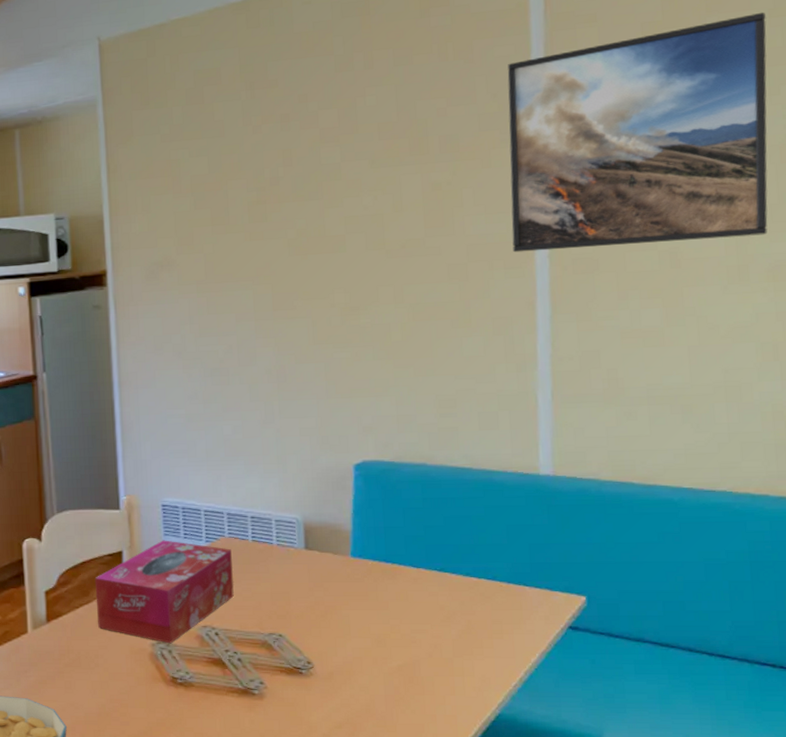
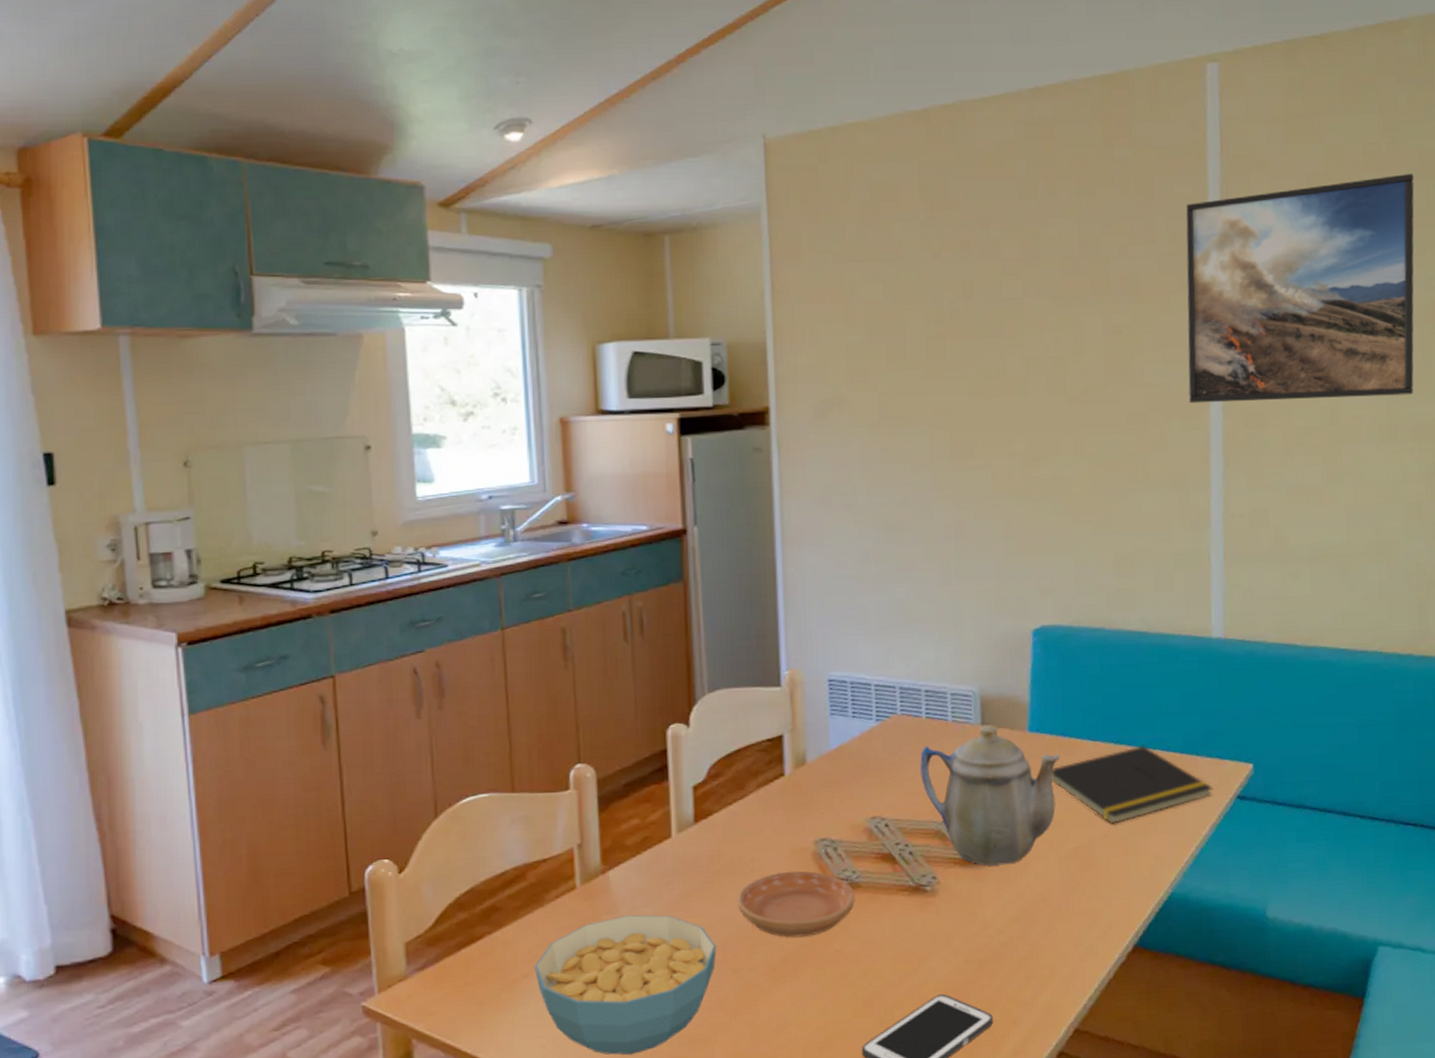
saucer: none [85,668,188,725] -> present [738,870,855,937]
tissue box: present [94,540,234,644] -> none [751,720,906,840]
teapot: none [247,549,383,676] -> present [920,725,1061,866]
notepad: none [374,574,543,646] -> present [1051,745,1213,824]

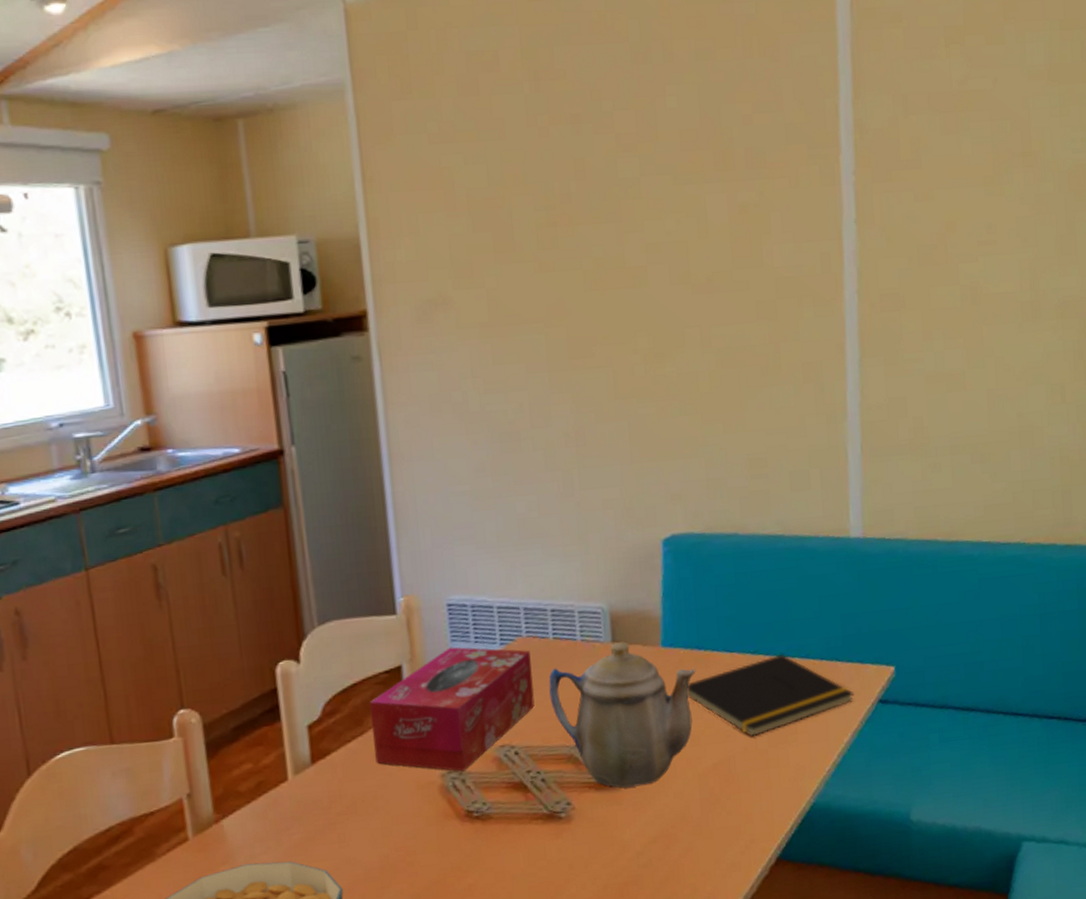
saucer: present [738,870,855,937] -> none [362,805,487,875]
tissue box: none [751,720,906,840] -> present [369,647,535,772]
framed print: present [1186,173,1414,404] -> none [814,23,1058,287]

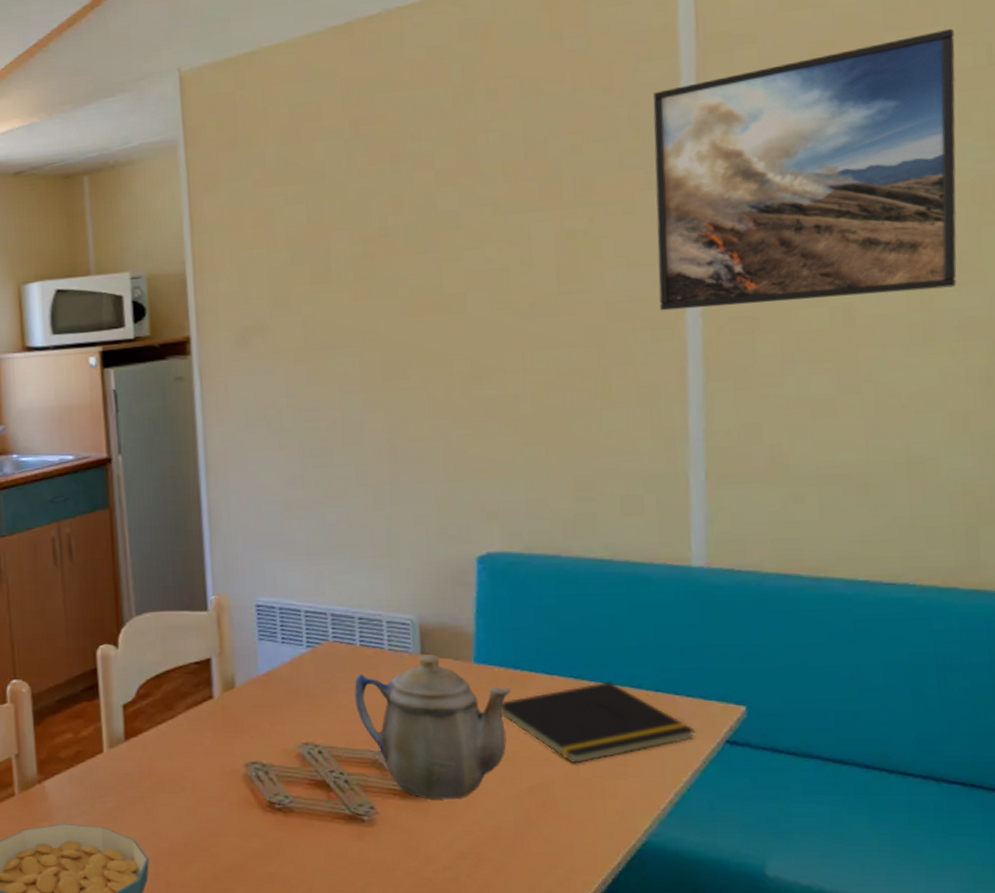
tissue box: present [369,647,535,772] -> none [179,645,340,764]
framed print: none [814,23,1058,287] -> present [653,28,957,311]

